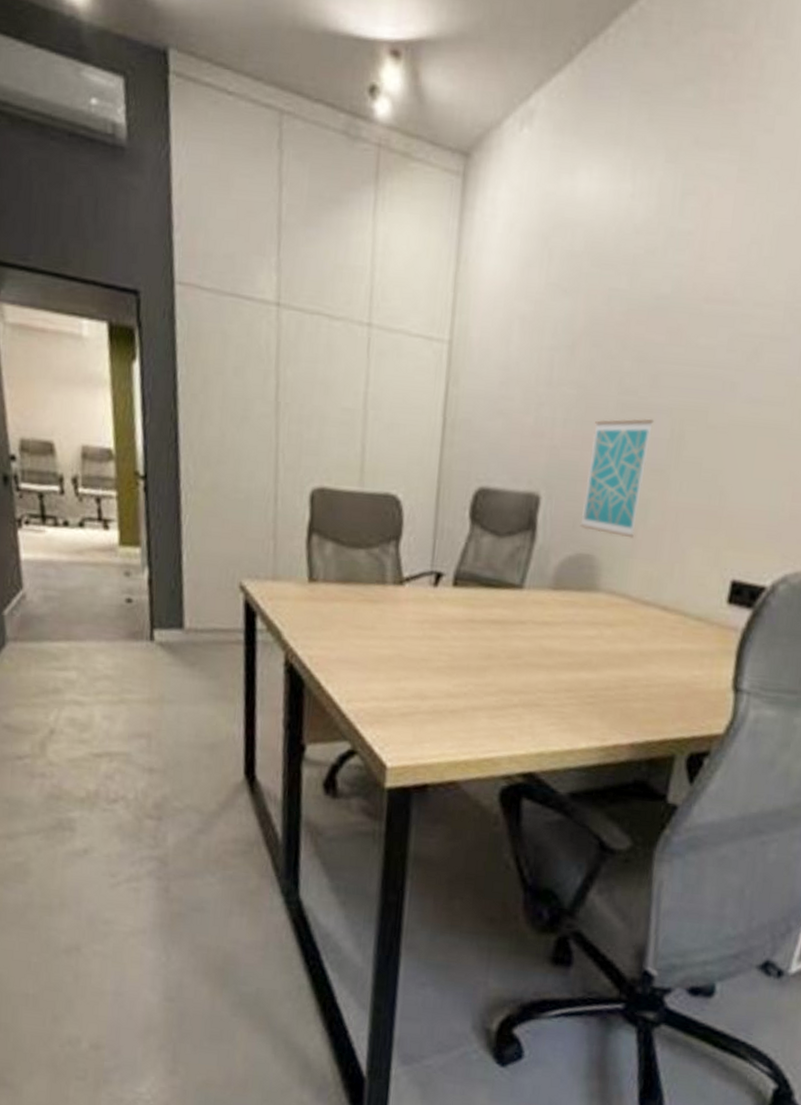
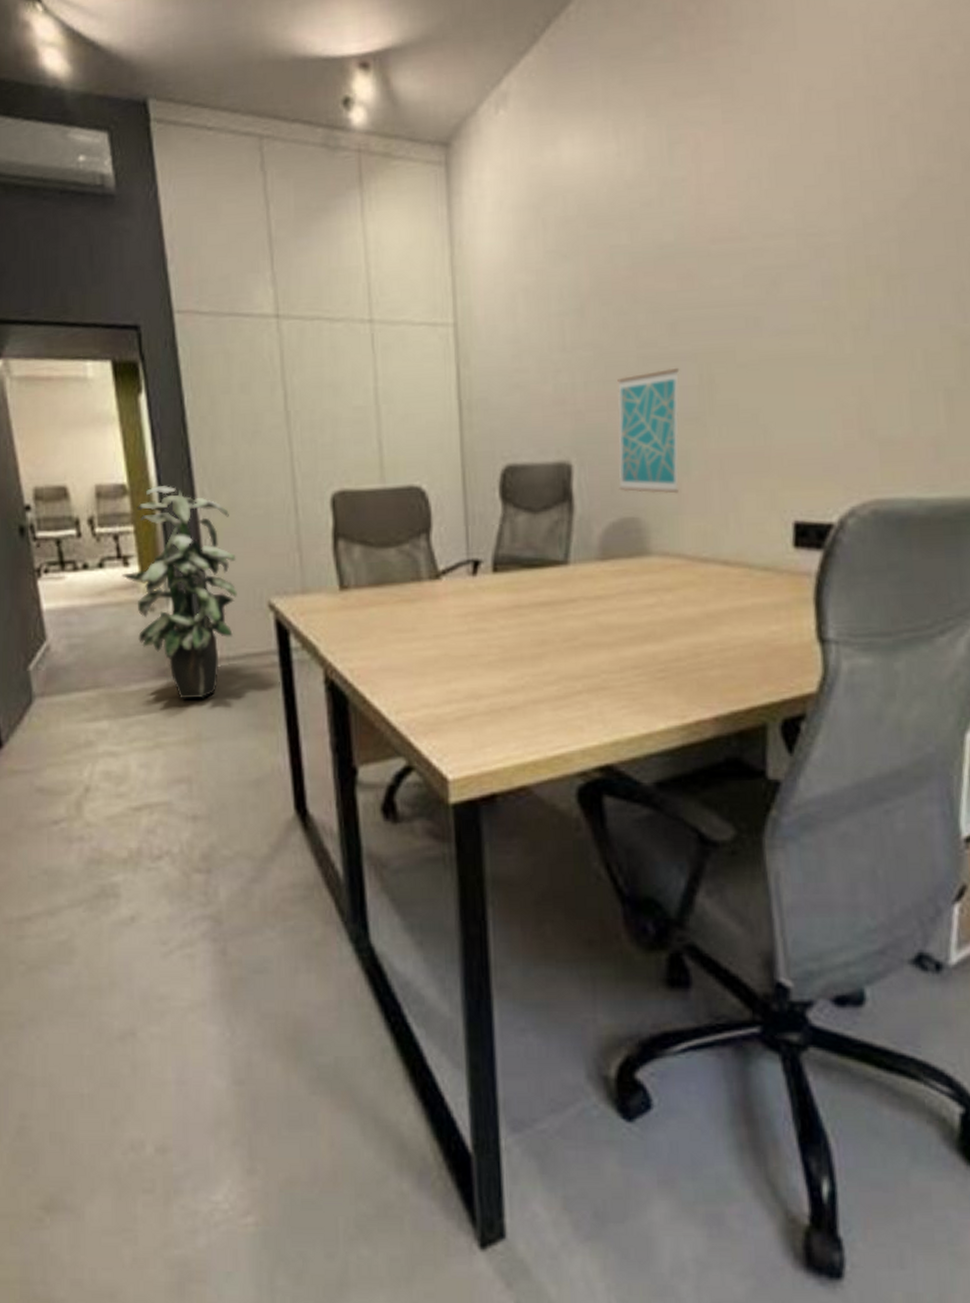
indoor plant: none [101,456,214,664] -> present [121,486,237,699]

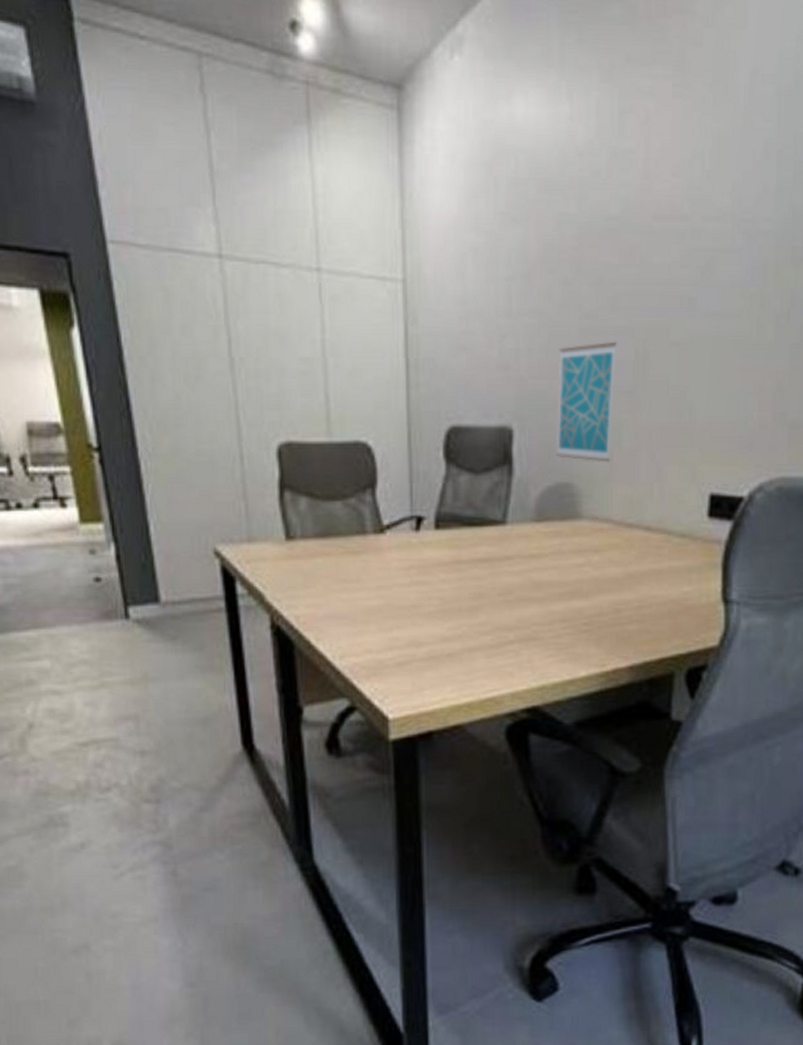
indoor plant: present [121,486,237,699] -> none [59,427,182,641]

